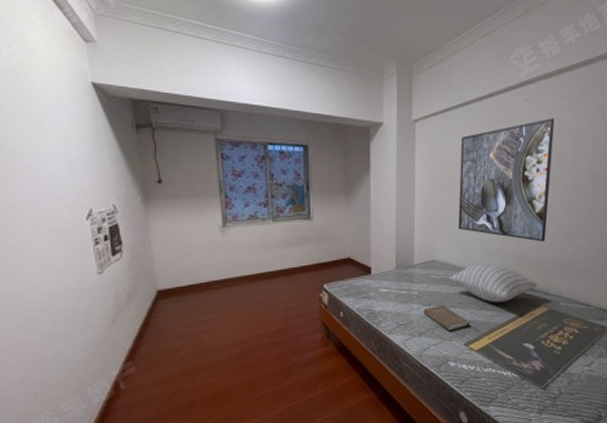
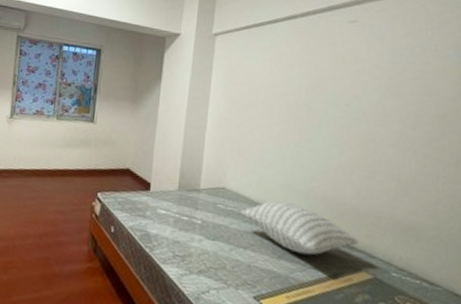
book: present [423,304,469,331] -> none [206,241,262,277]
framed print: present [457,118,555,242] -> none [256,44,389,189]

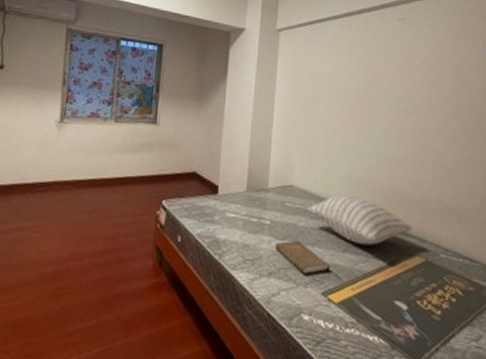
book: none [206,241,262,277] -> present [275,240,329,275]

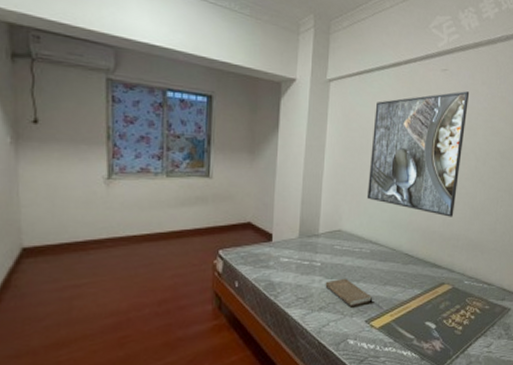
pillow: present [307,195,412,246] -> none [354,237,443,279]
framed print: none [320,41,432,177] -> present [366,91,470,217]

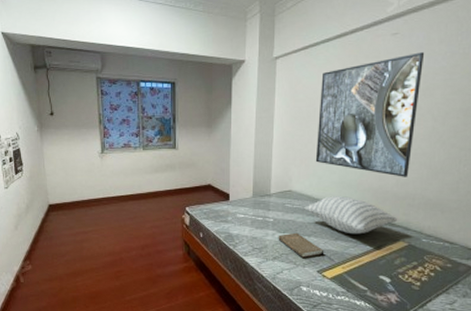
pillow: none [354,237,443,279] -> present [304,196,397,235]

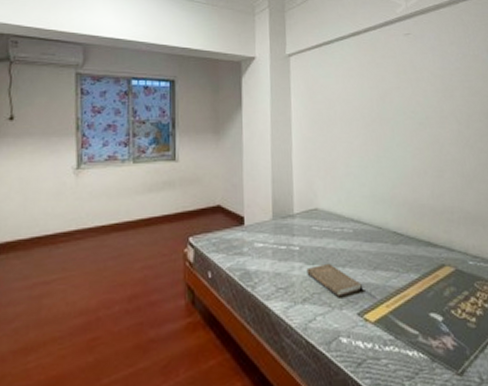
pillow: present [304,196,397,235] -> none [334,213,439,261]
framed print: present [315,52,425,177] -> none [339,53,443,188]

